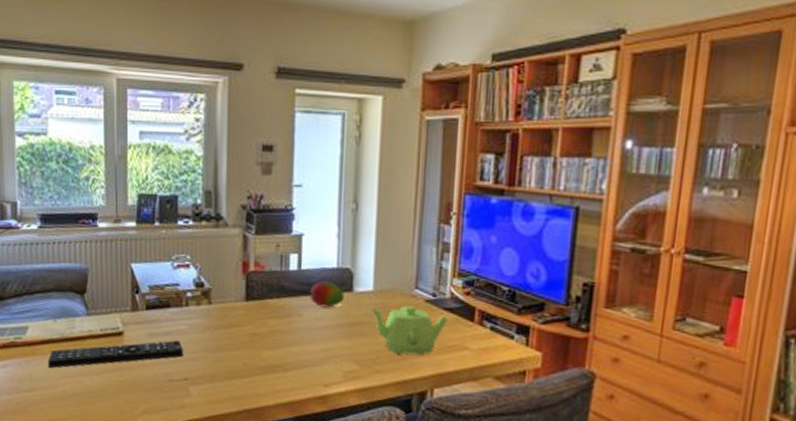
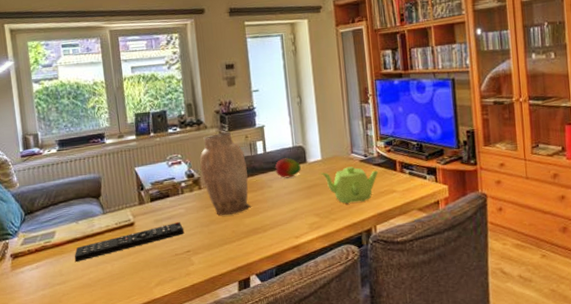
vase: none [214,233,273,343] -> present [200,131,252,216]

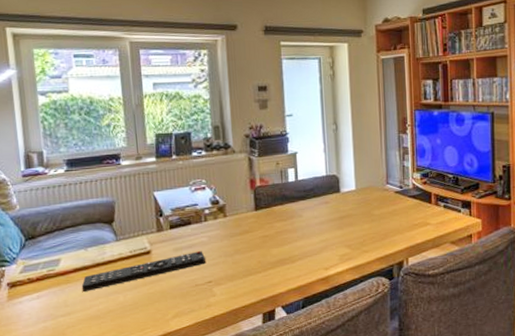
vase: present [200,131,252,216] -> none [226,156,280,245]
fruit: present [275,158,301,178] -> none [306,187,334,208]
teapot: present [321,166,379,203] -> none [354,198,414,235]

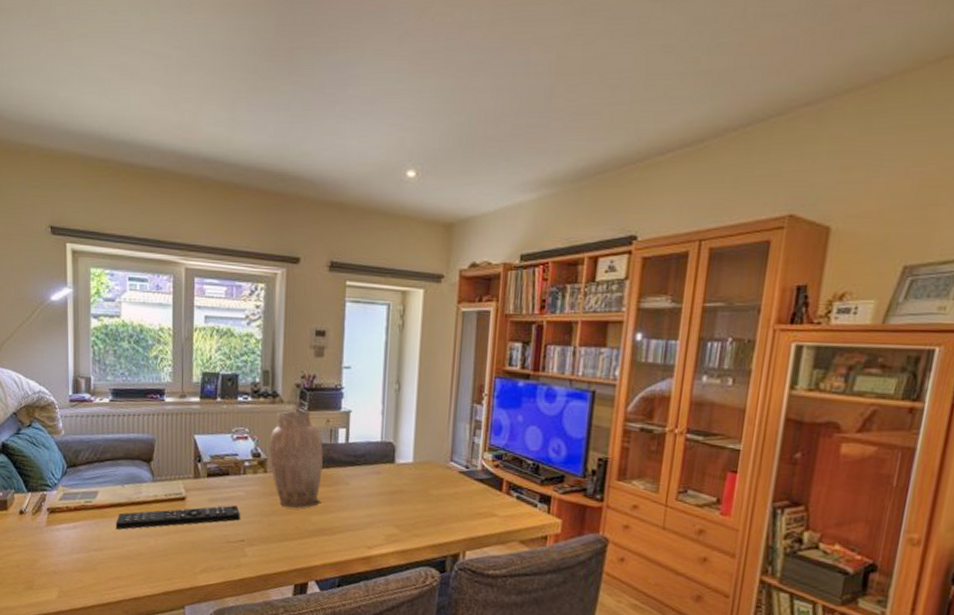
vase: none [226,156,280,245] -> present [269,409,323,509]

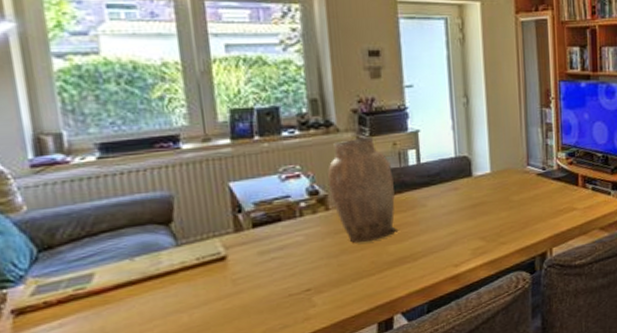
remote control: present [115,505,240,530] -> none [126,253,302,315]

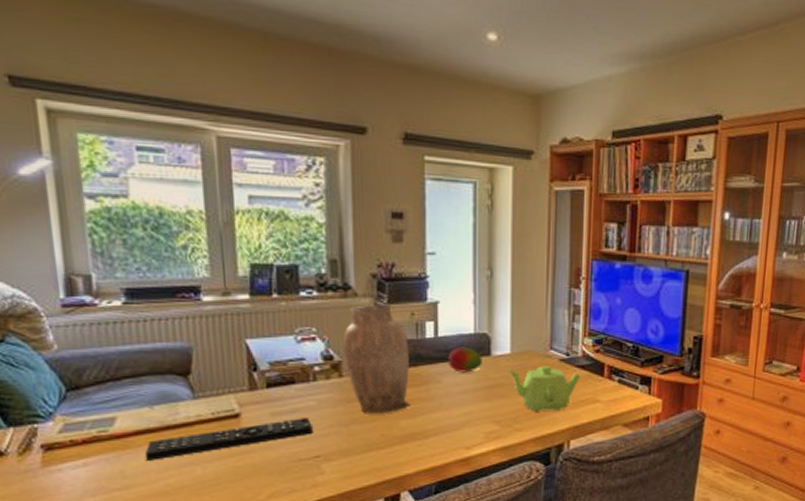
remote control: none [126,253,302,315] -> present [145,418,313,462]
fruit: none [431,170,465,195] -> present [447,347,482,373]
teapot: none [489,181,558,224] -> present [508,366,582,411]

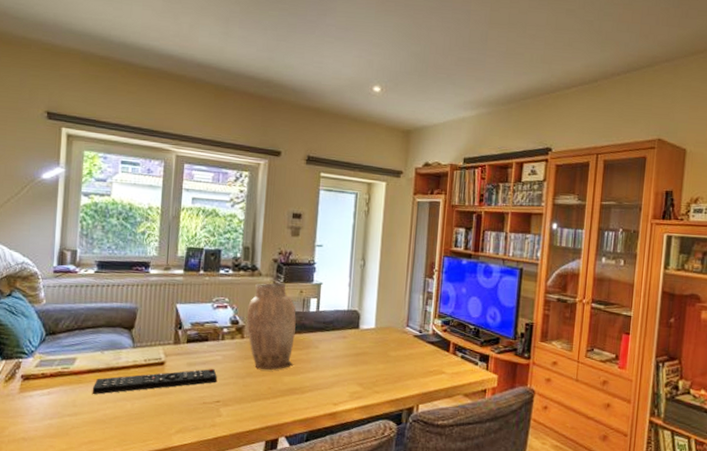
fruit: present [447,347,482,373] -> none [325,320,352,342]
teapot: present [508,366,582,411] -> none [371,340,431,378]

